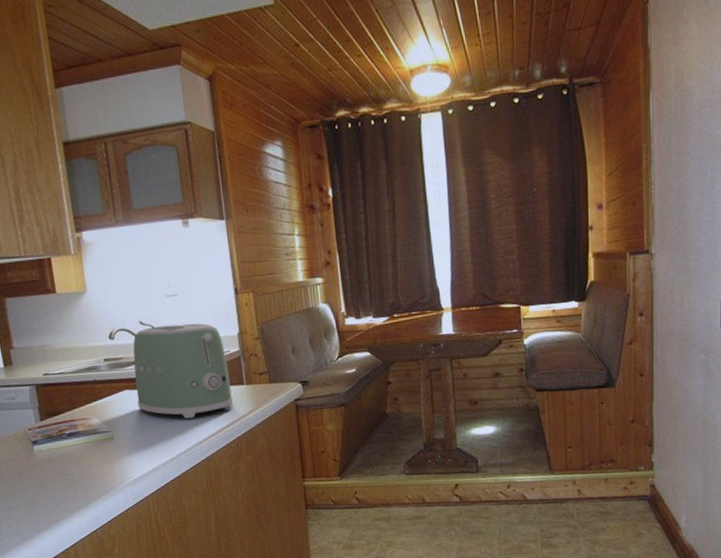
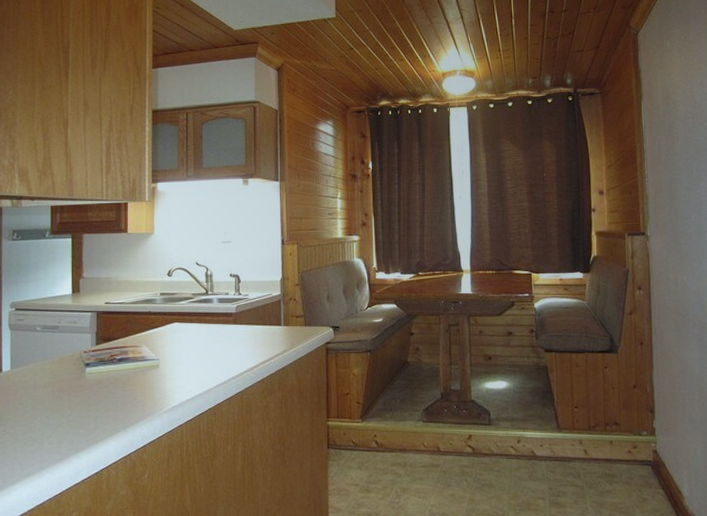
toaster: present [133,323,234,419] -> none [185,267,271,353]

